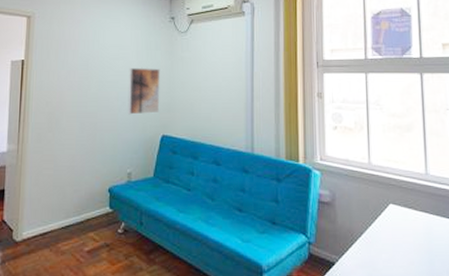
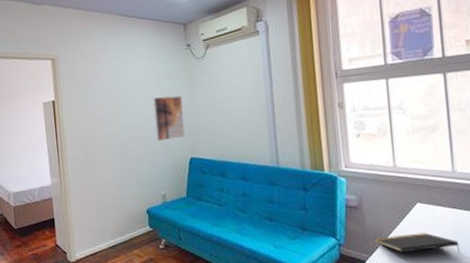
notepad: none [346,236,431,261] -> present [375,232,461,253]

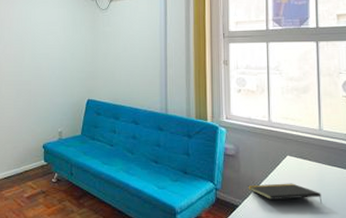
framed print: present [152,95,186,142] -> none [57,41,85,82]

